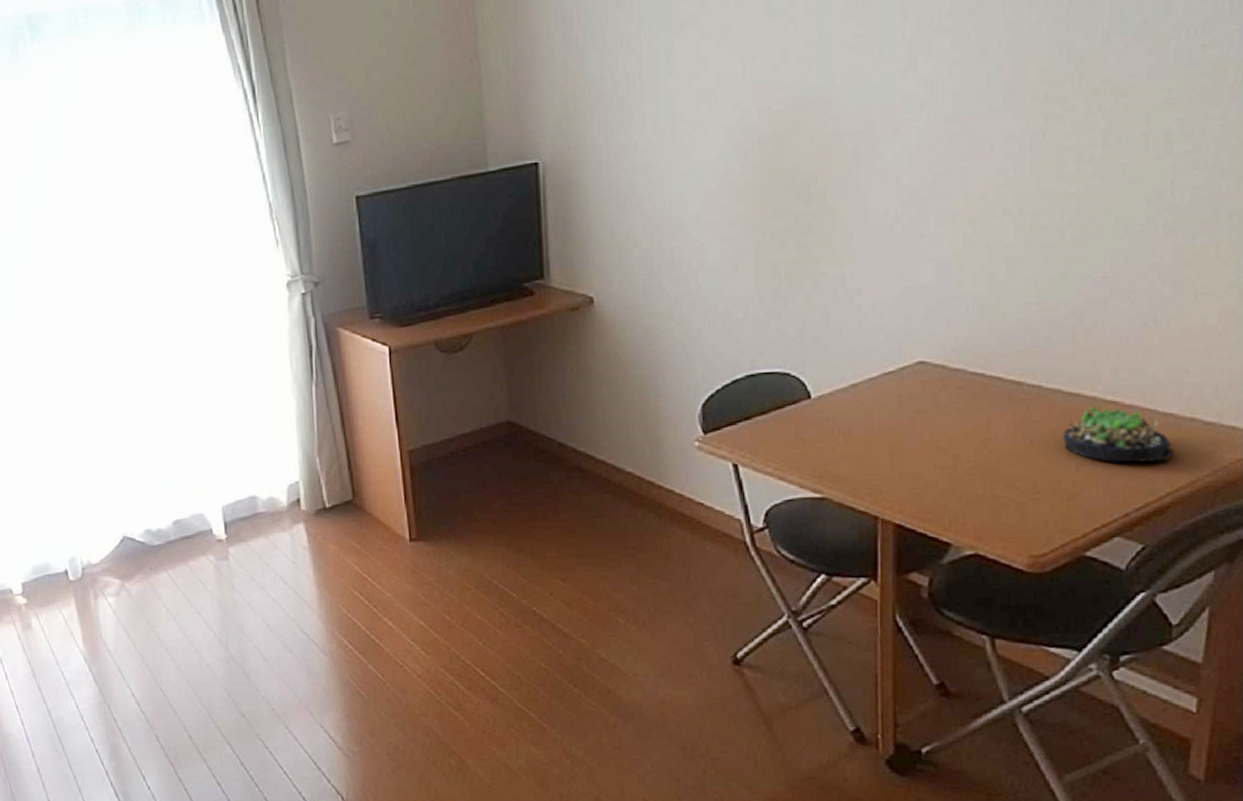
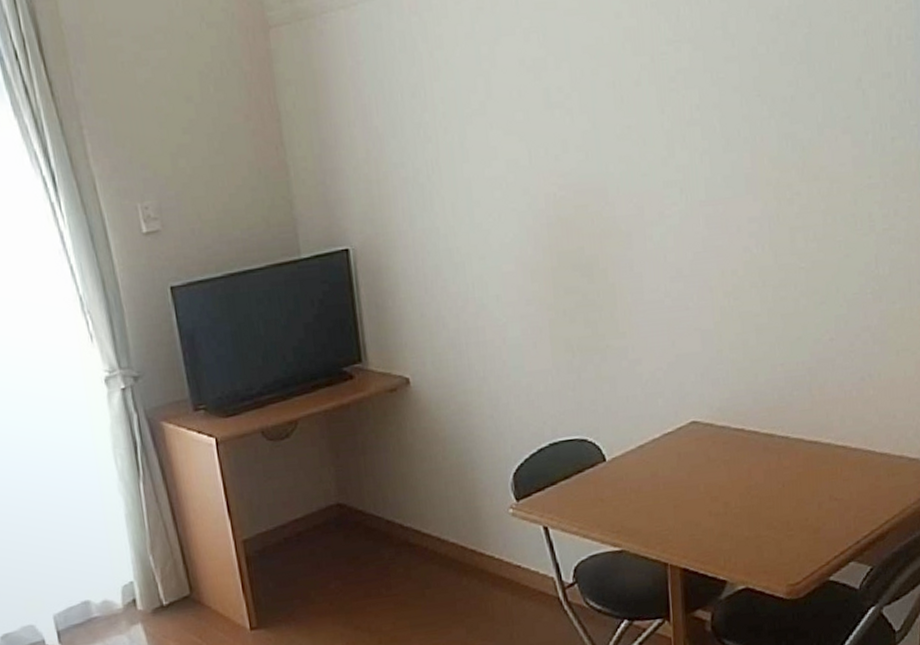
succulent plant: present [1063,406,1174,463] -> none [807,451,890,499]

